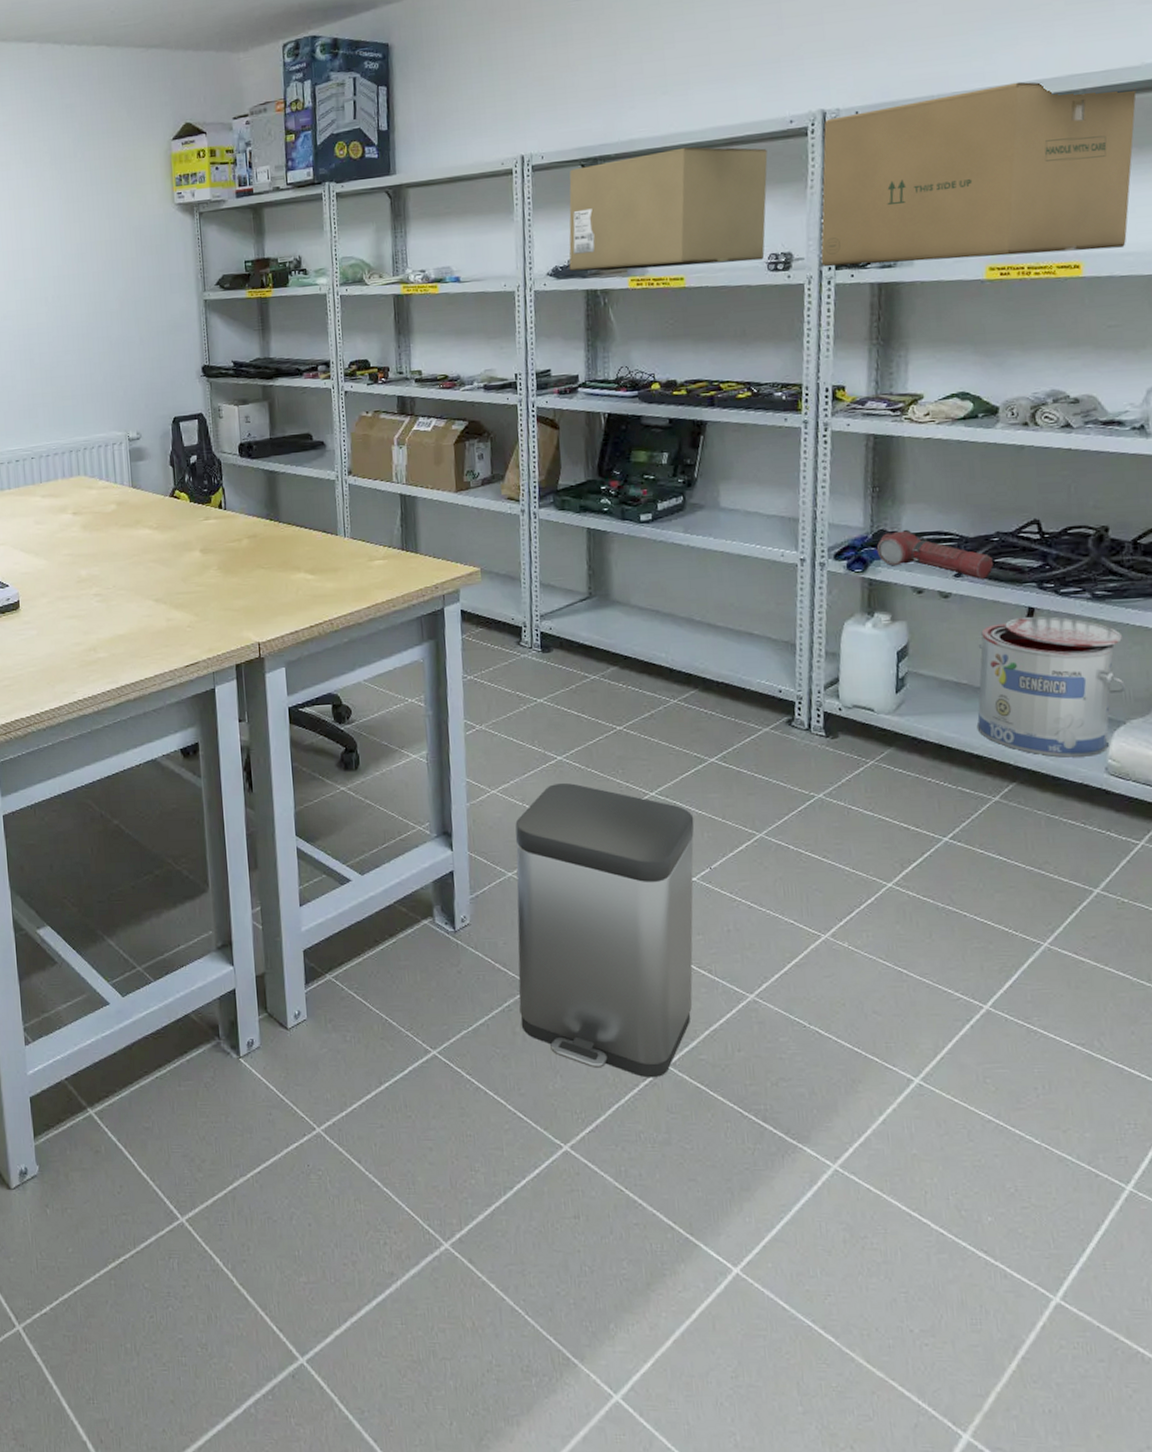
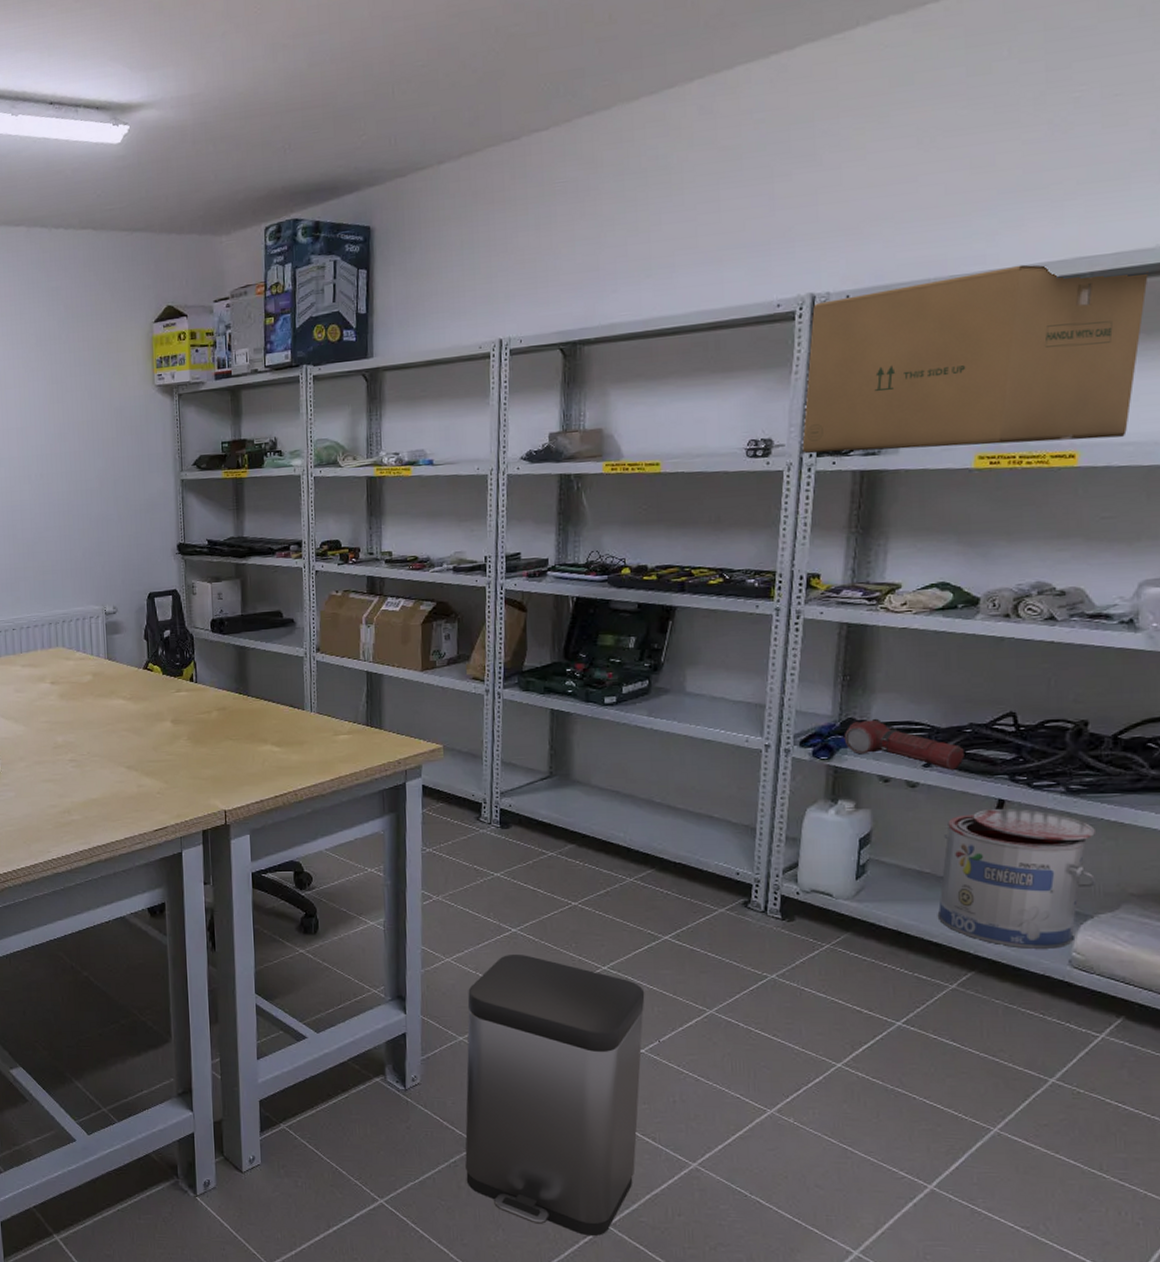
box: present [569,147,768,272] -> none [543,331,752,456]

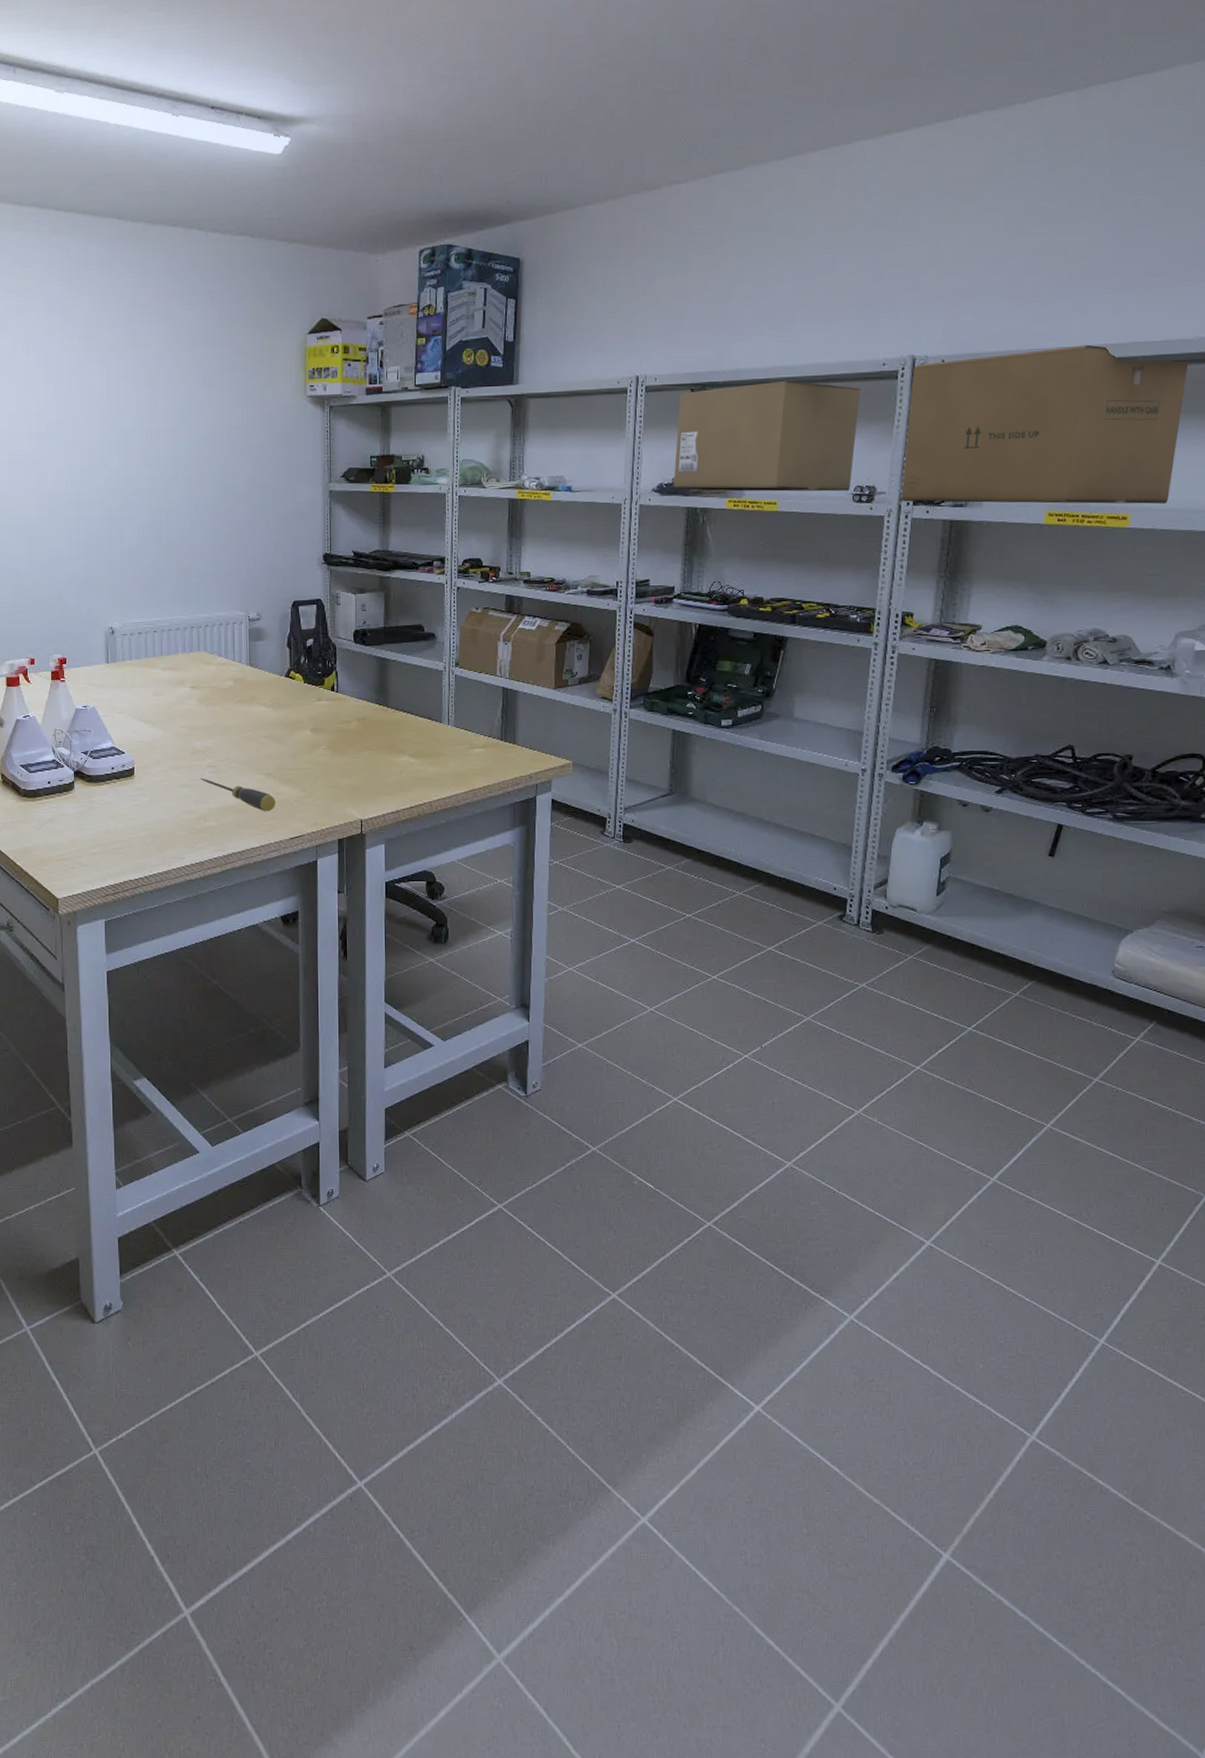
screwdriver: none [63,772,139,805] -> present [200,777,277,812]
pedal bin: present [465,955,645,1237] -> none [580,964,750,1235]
box: none [543,331,752,456] -> present [673,380,860,492]
flashlight: present [844,718,964,770] -> none [930,747,1030,796]
paint can: present [937,809,1097,949] -> none [1004,833,1137,960]

